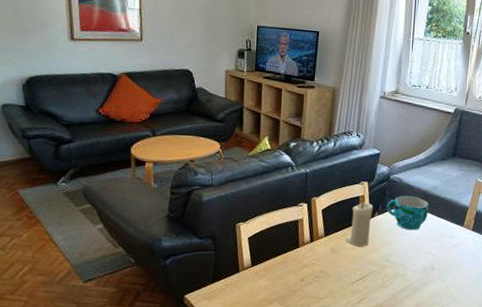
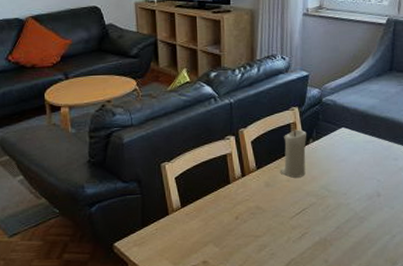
cup: present [386,195,429,231] -> none [321,118,368,156]

